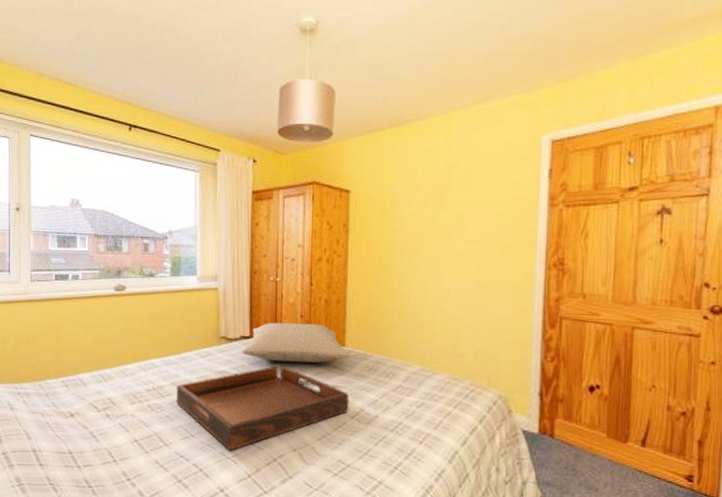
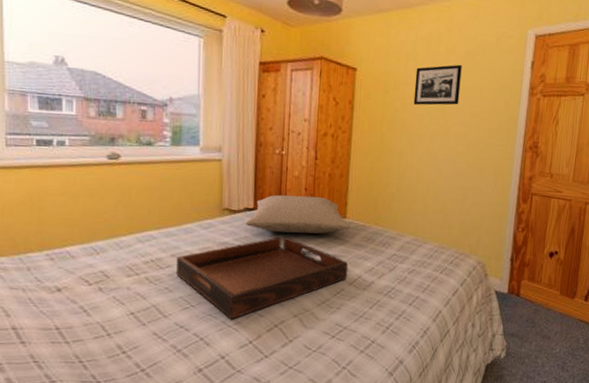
picture frame: none [413,178,466,224] -> present [413,64,462,106]

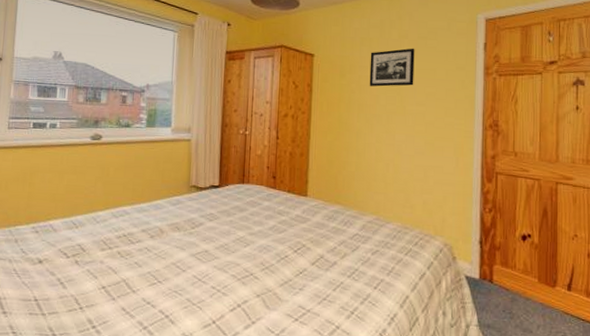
serving tray: present [177,237,349,319] -> none [146,214,311,297]
pillow: present [246,194,351,234] -> none [212,172,312,212]

